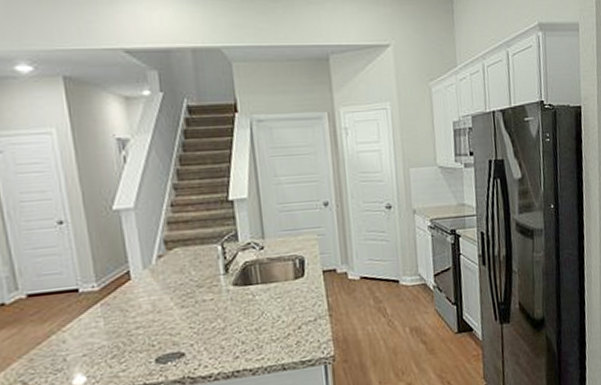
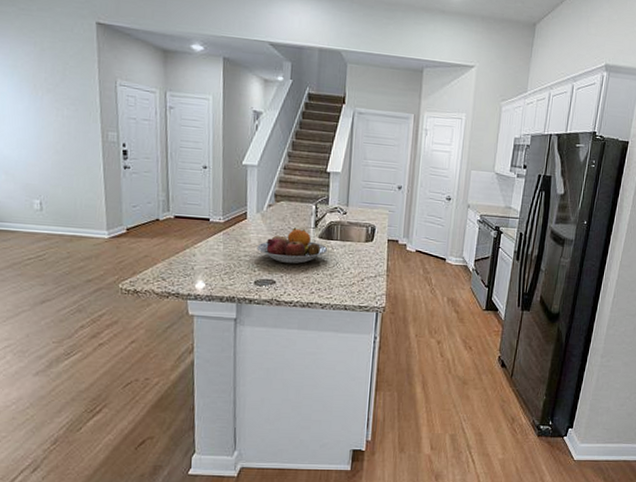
fruit bowl: none [151,278,248,328] -> present [257,227,328,265]

